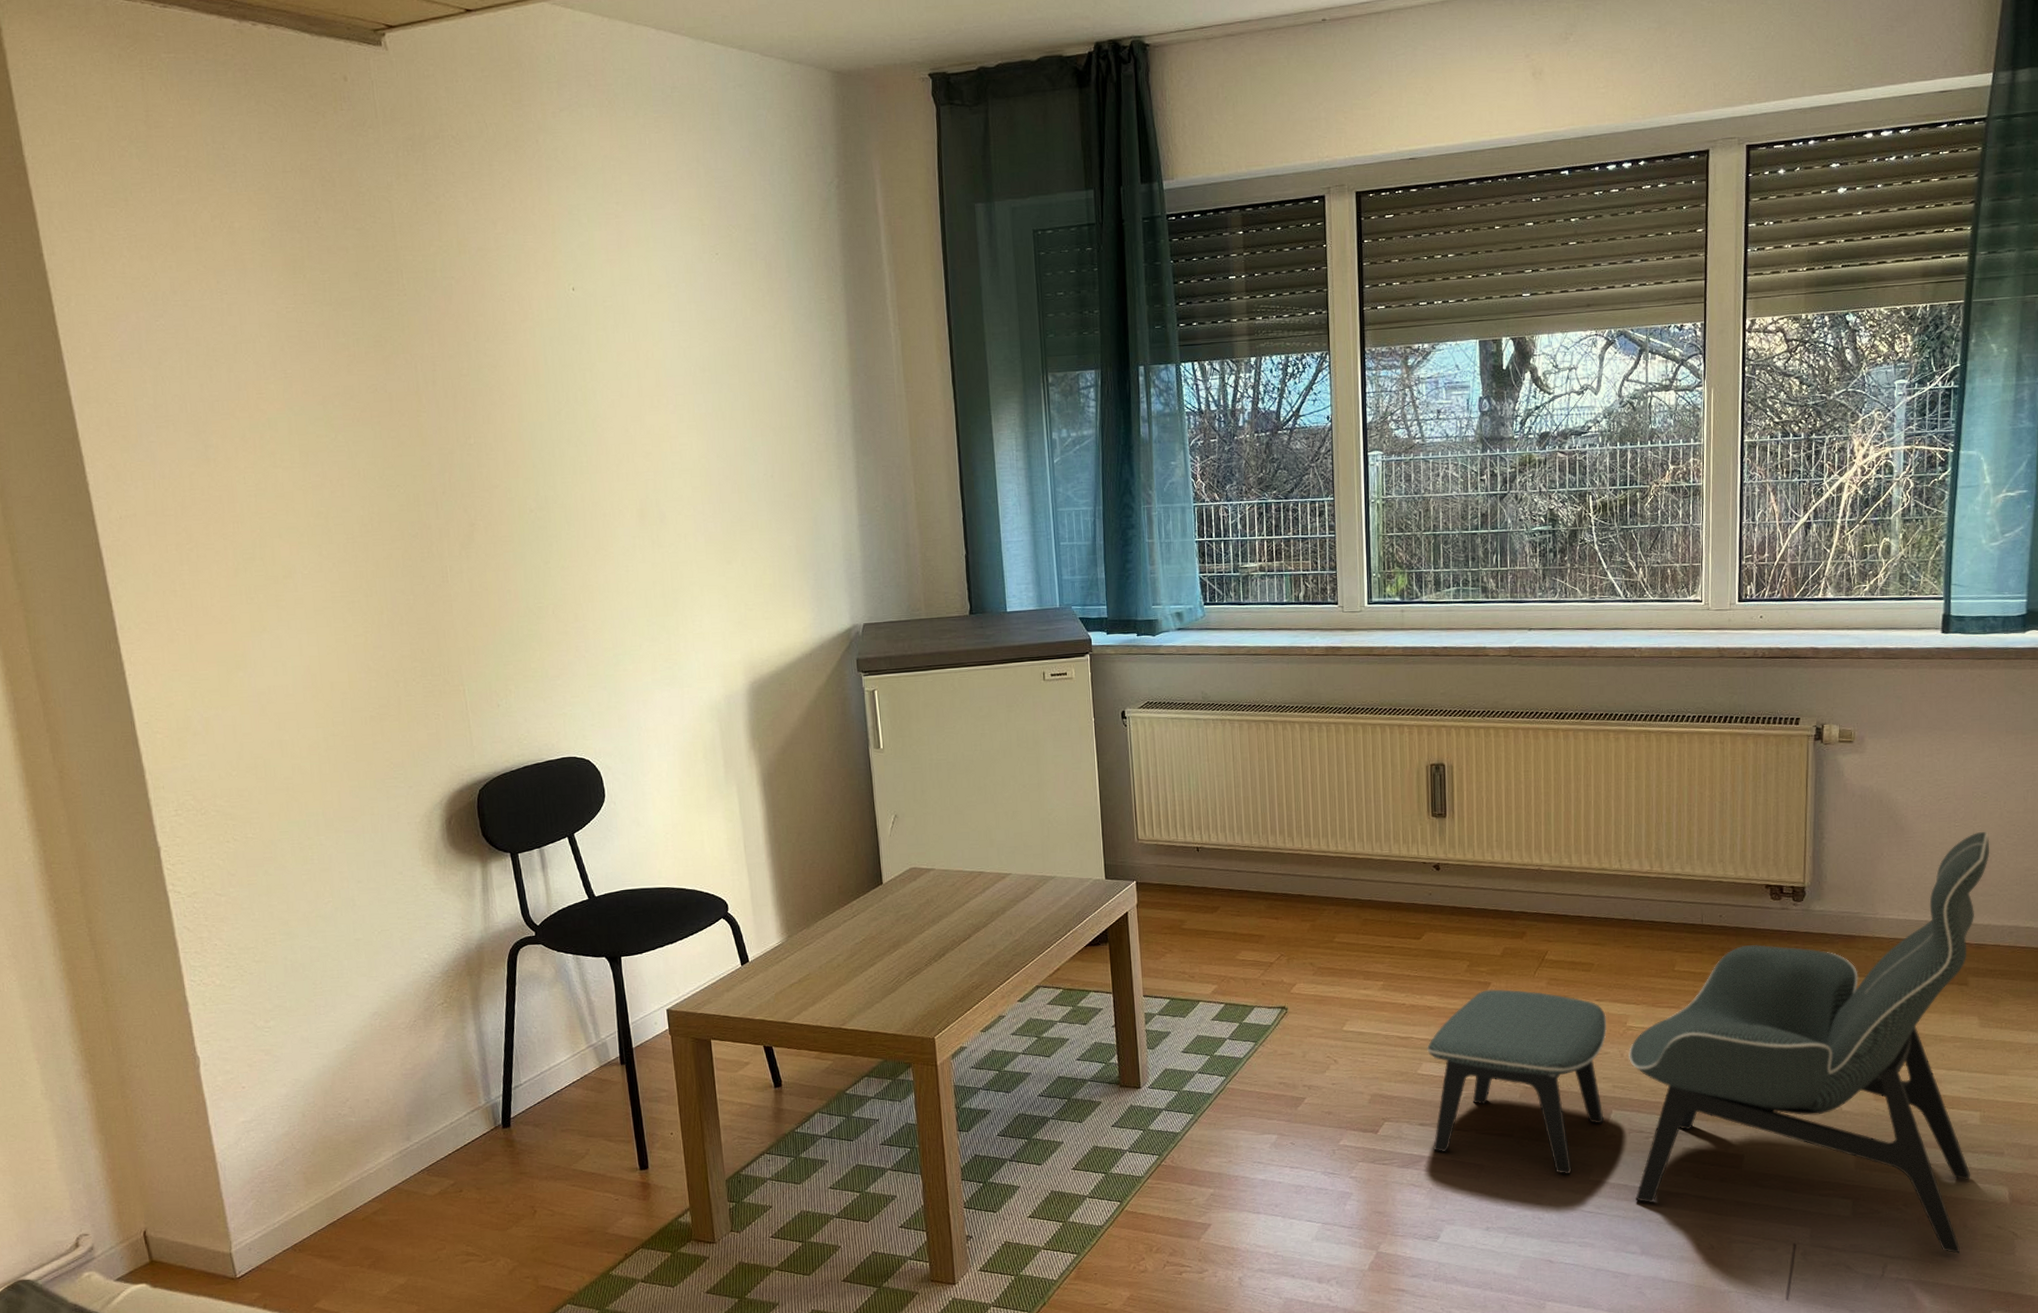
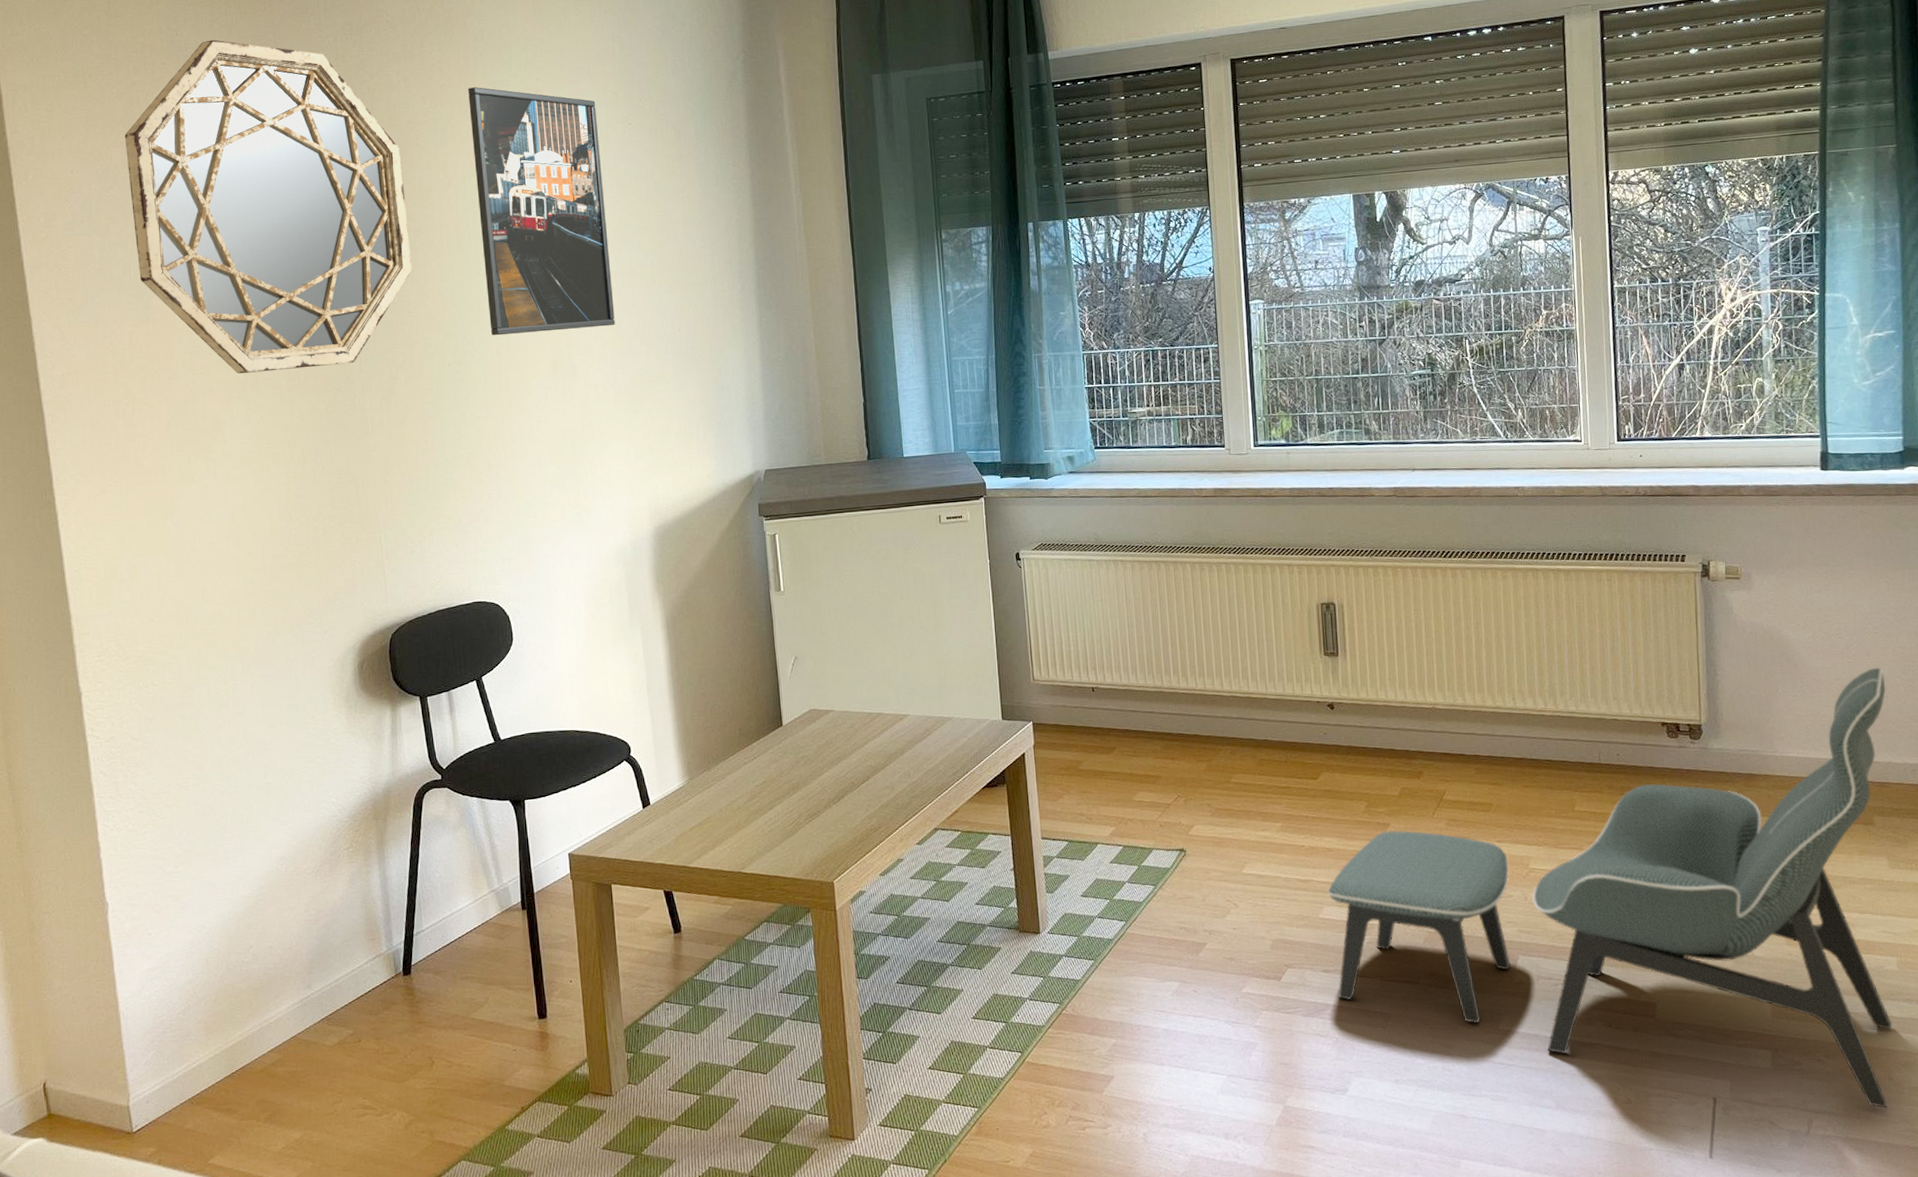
home mirror: none [172,154,489,518] -> present [124,39,413,374]
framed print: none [542,211,705,481] -> present [468,87,615,336]

